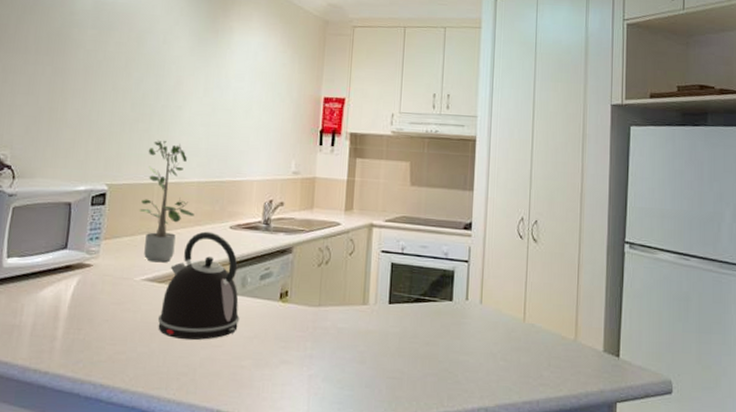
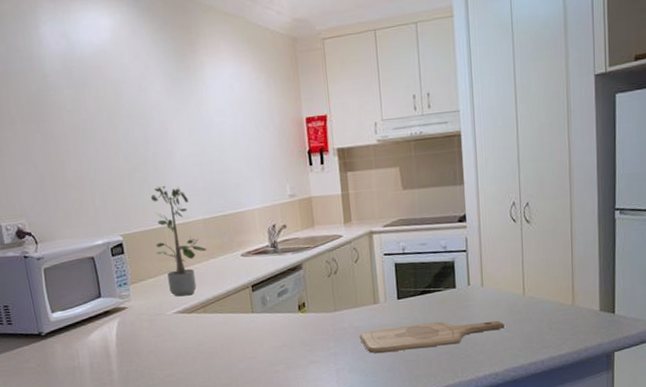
kettle: present [157,231,240,341] -> none [195,262,267,357]
cutting board: none [340,335,500,366] -> present [359,320,505,354]

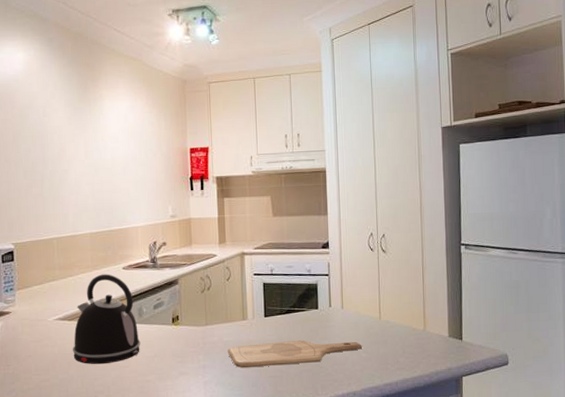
potted plant: present [150,185,207,297] -> none [44,200,91,304]
kettle: none [195,262,267,357] -> present [72,274,141,365]

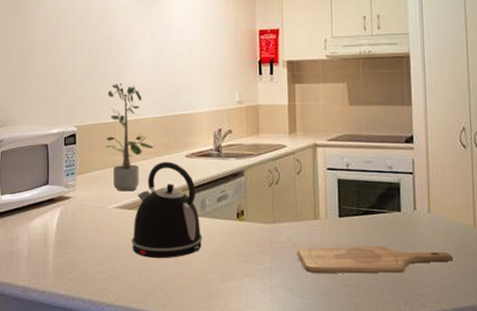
potted plant: none [44,200,91,304] -> present [105,82,153,192]

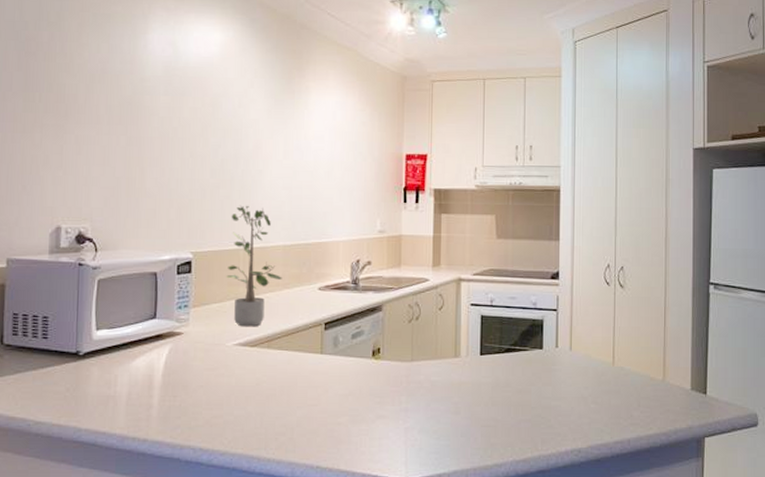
kettle: present [131,161,203,259] -> none [252,294,334,401]
cutting board: present [297,245,453,274] -> none [435,384,591,414]

